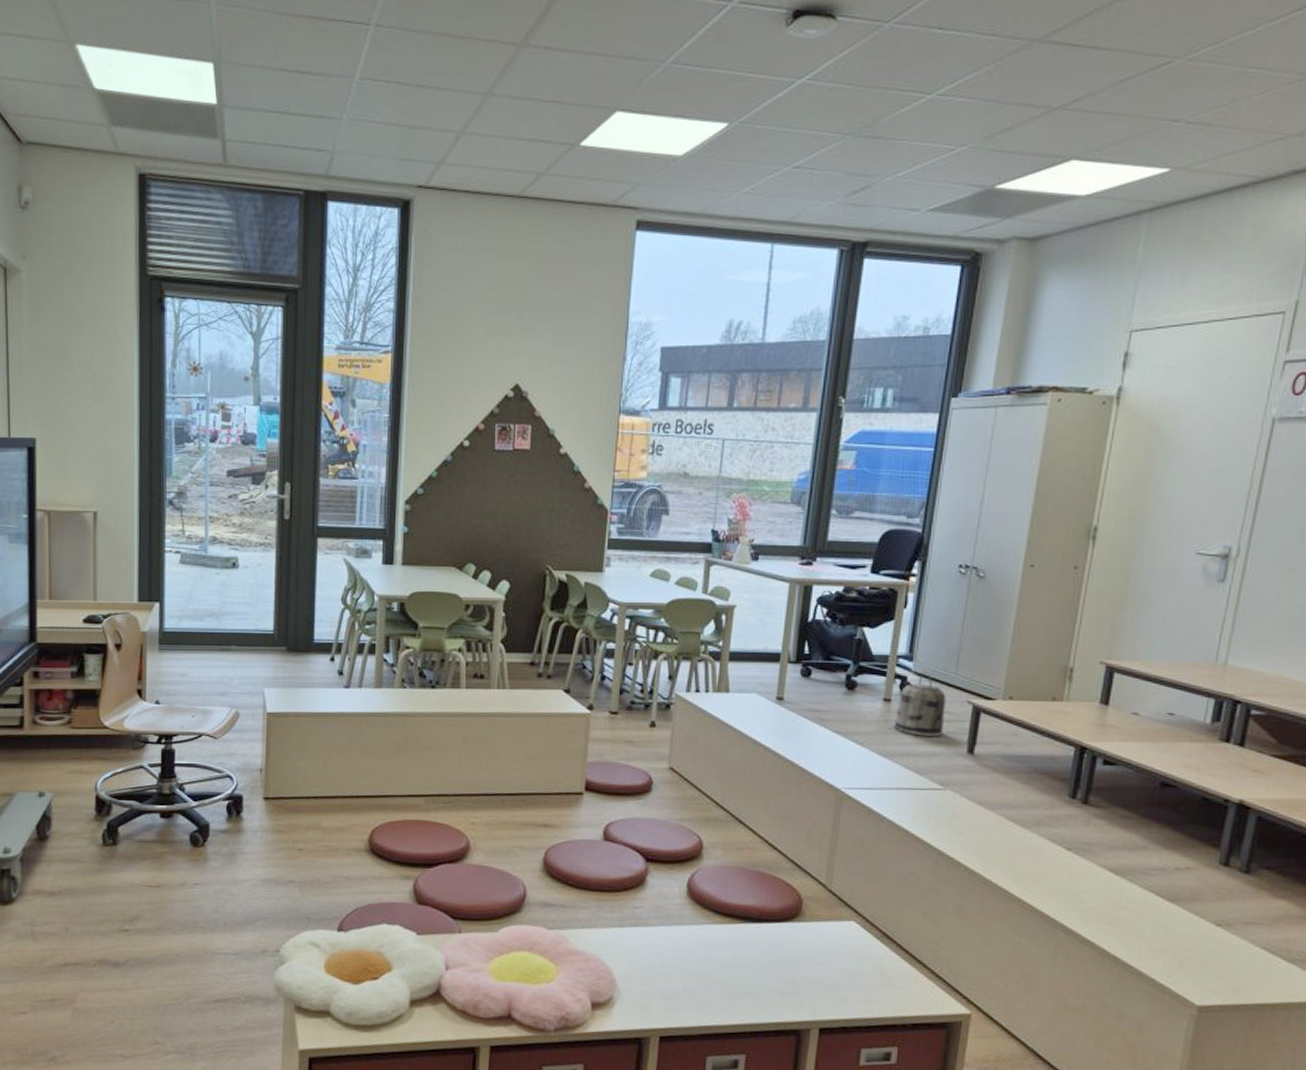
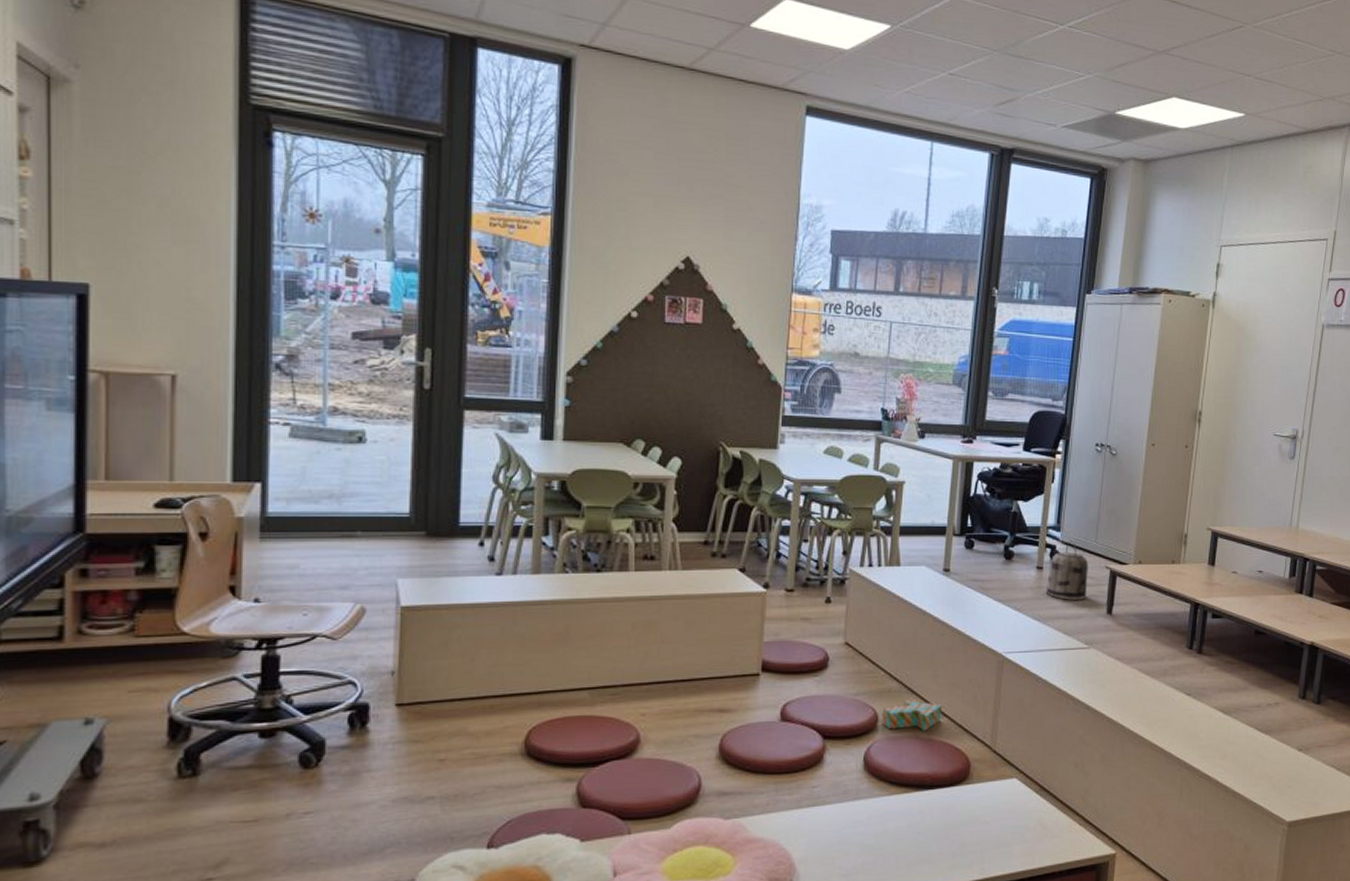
toy blocks: none [707,830,772,864] -> present [882,700,942,732]

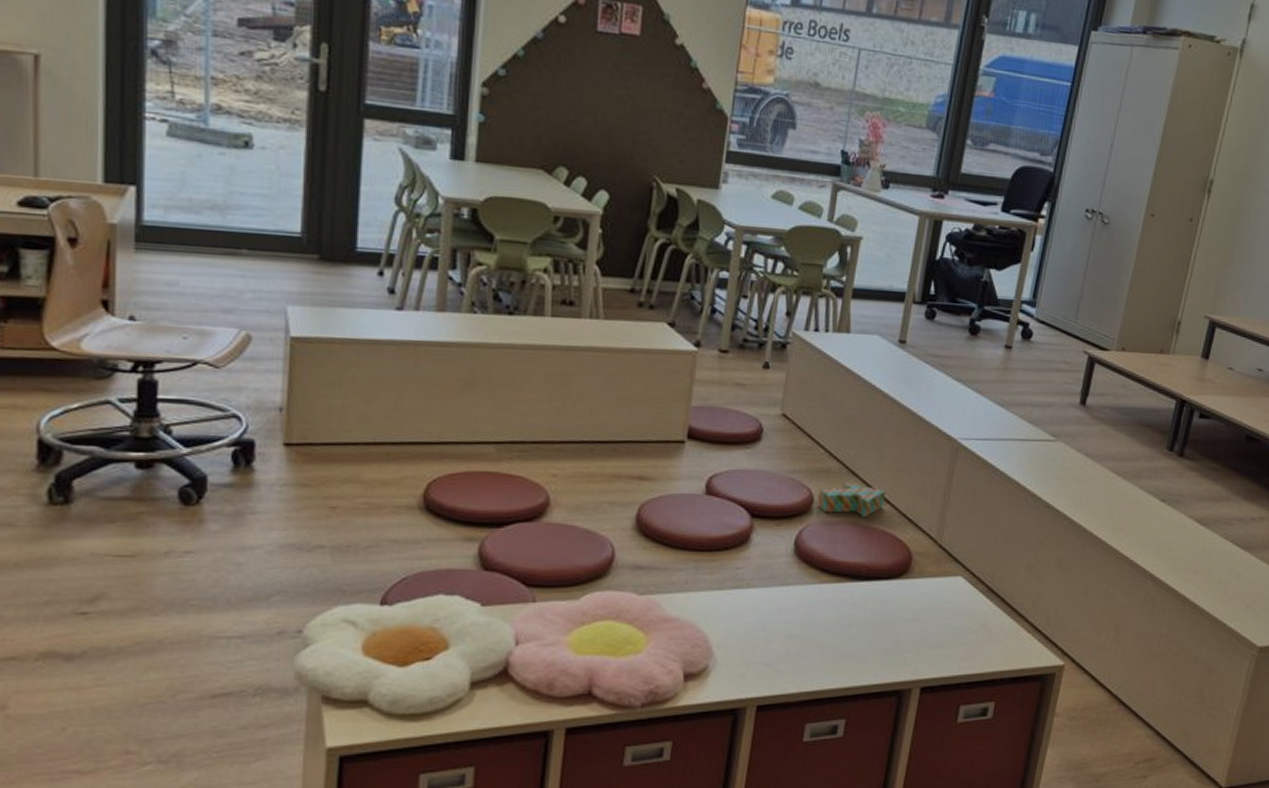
basket: present [1046,541,1089,601] -> none [1012,319,1065,388]

